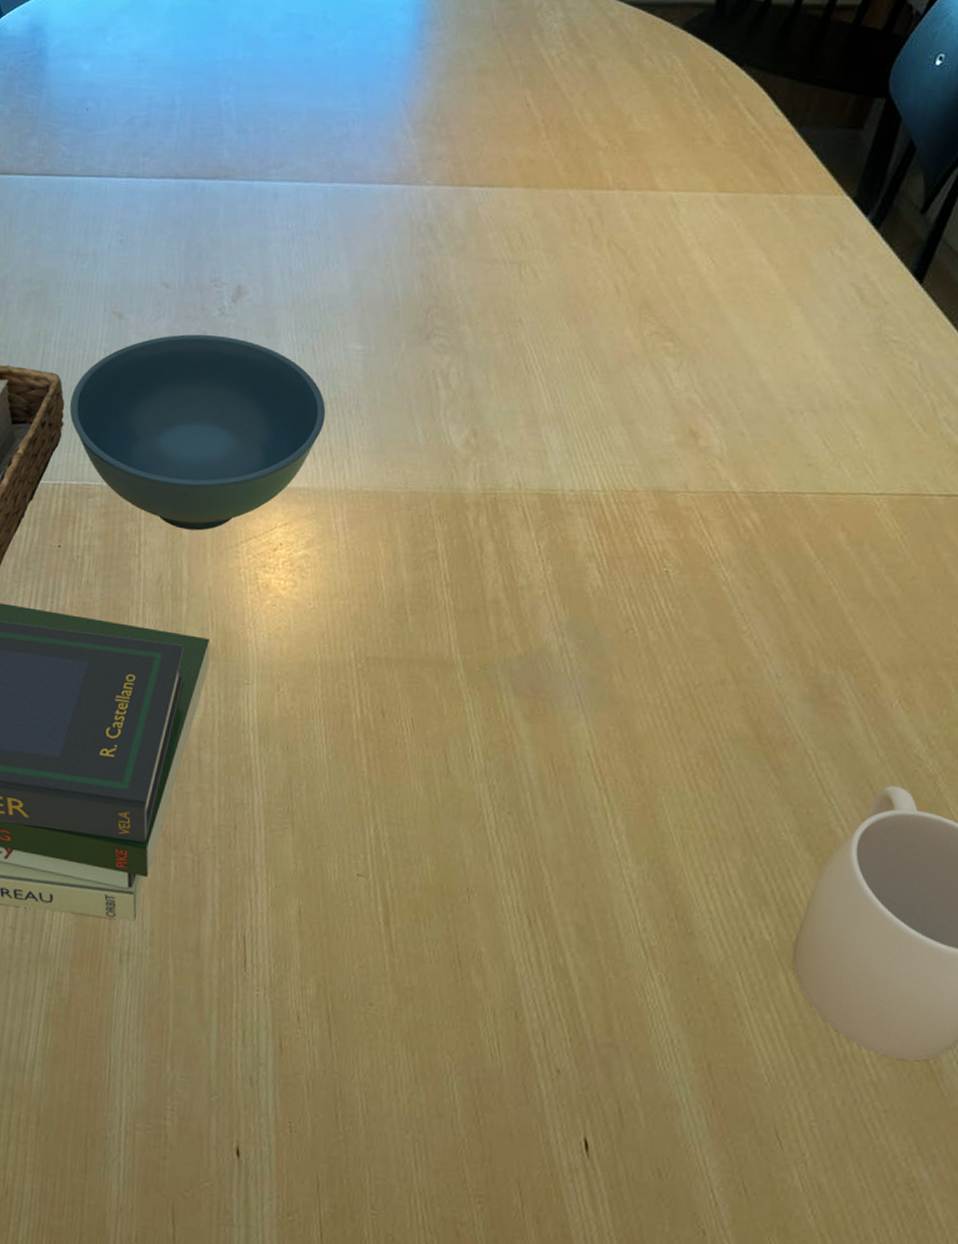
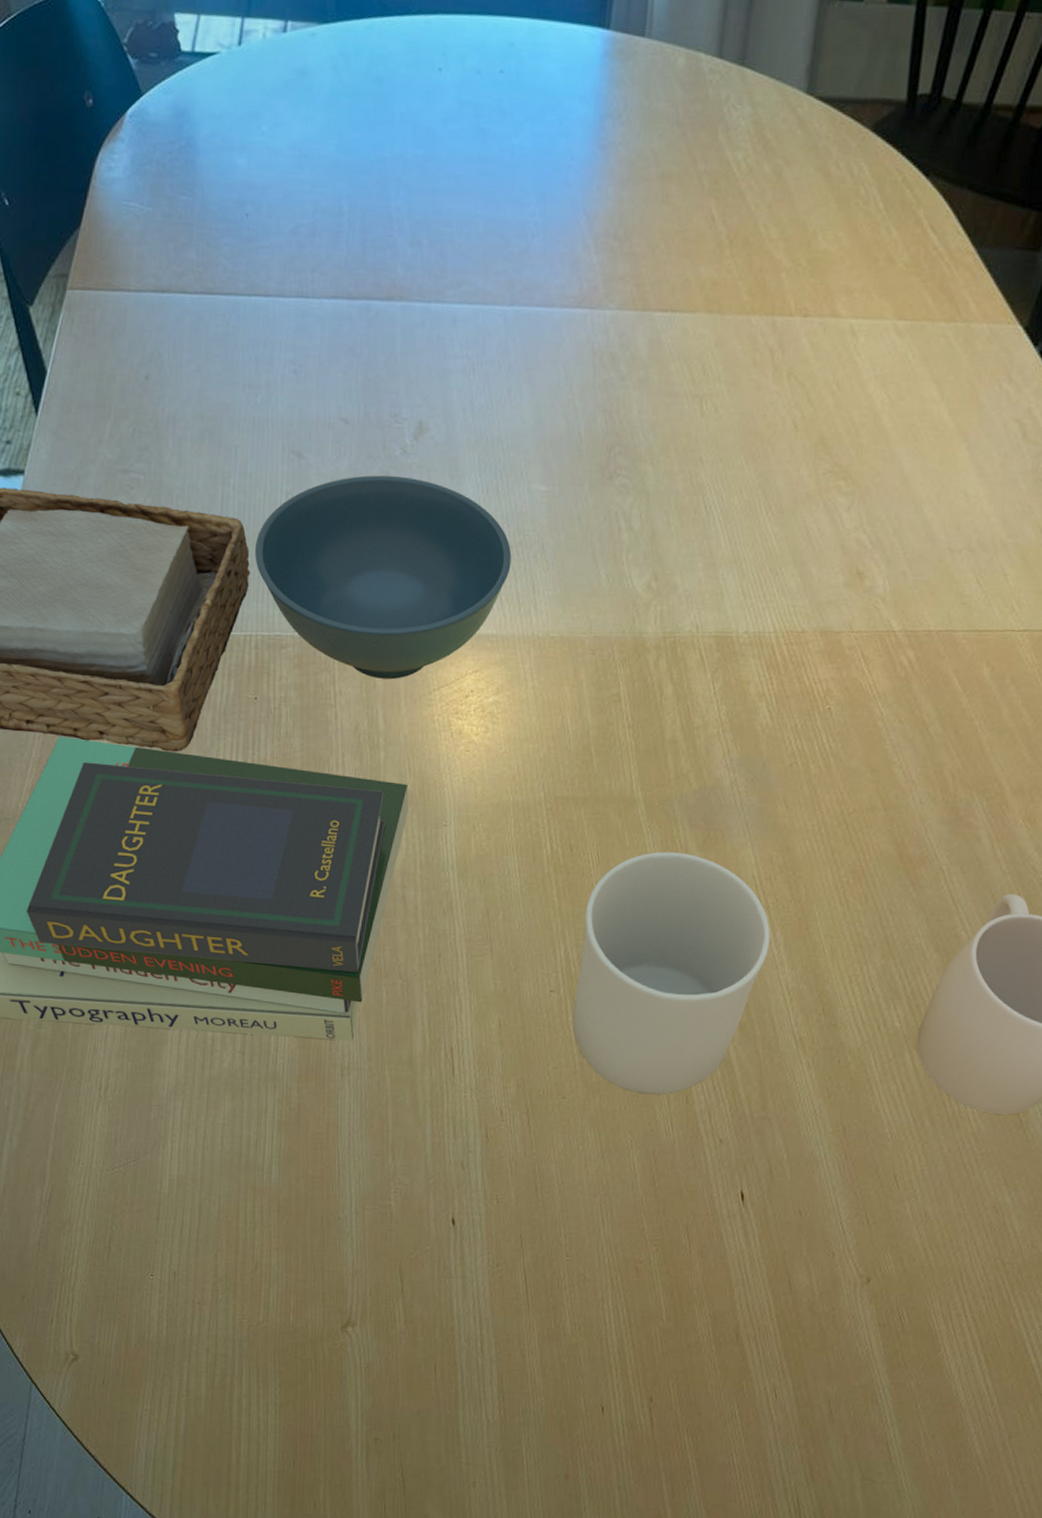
cup: none [382,721,610,1008] -> present [572,851,771,1095]

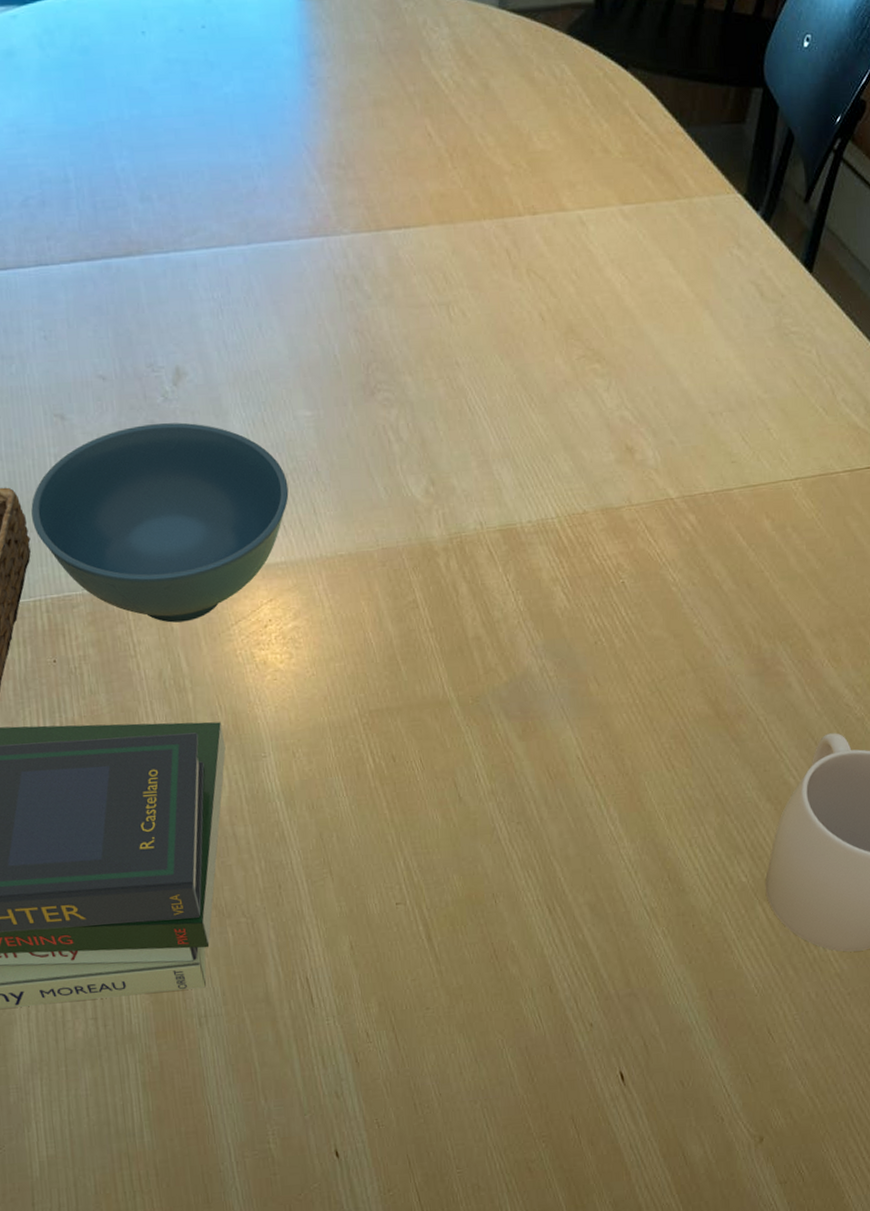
cup: present [572,851,771,1095] -> none [418,745,605,991]

